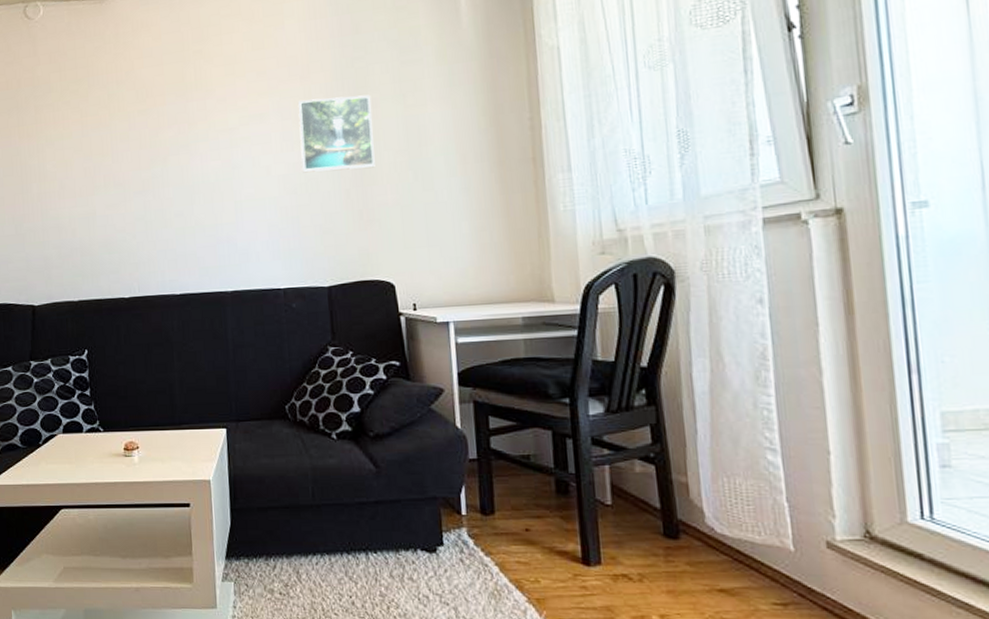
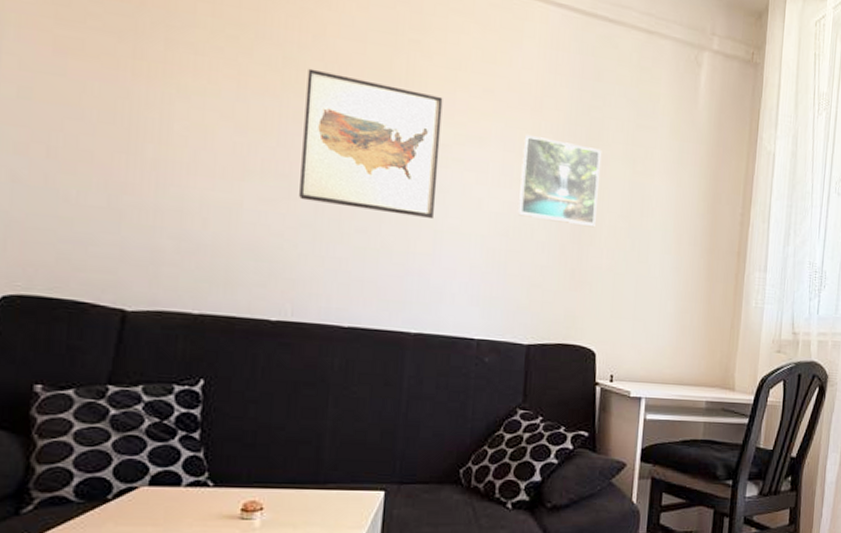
wall art: none [125,90,233,200] -> present [299,68,443,218]

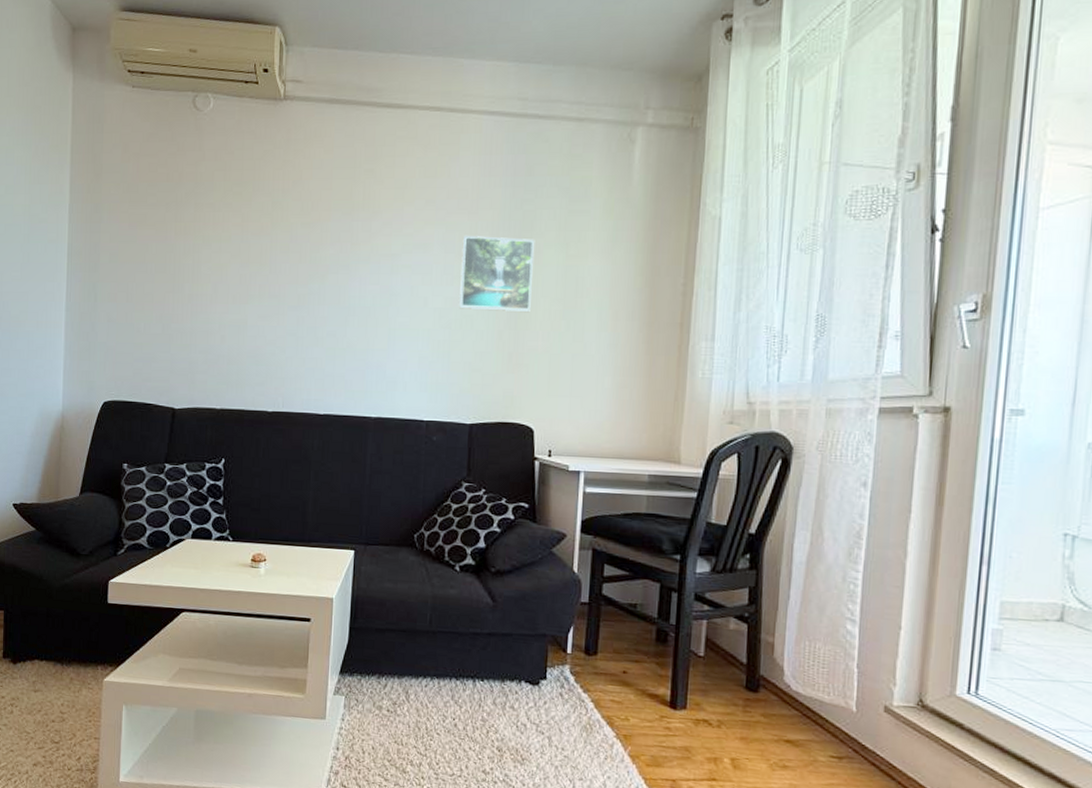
wall art: present [299,68,443,218] -> none [286,208,393,319]

